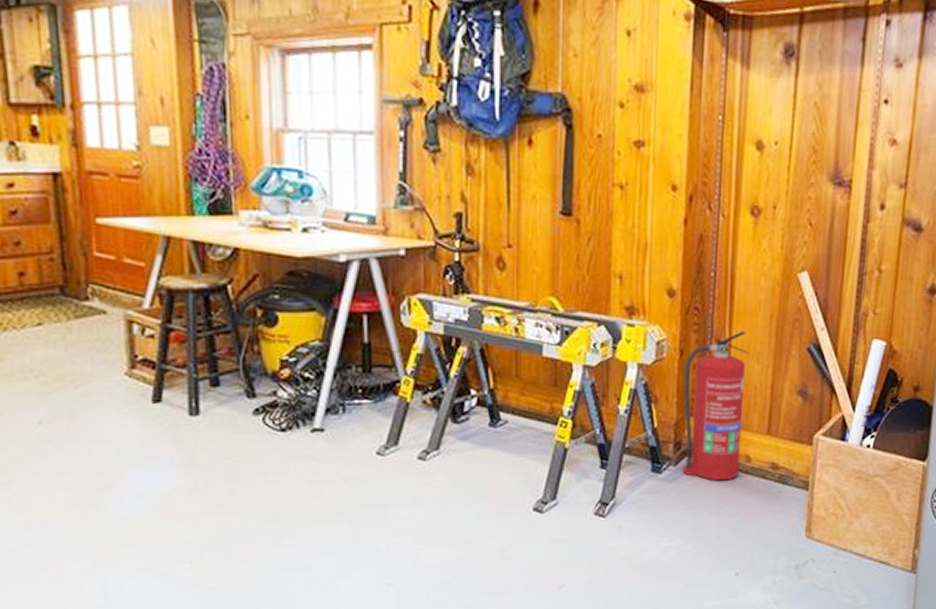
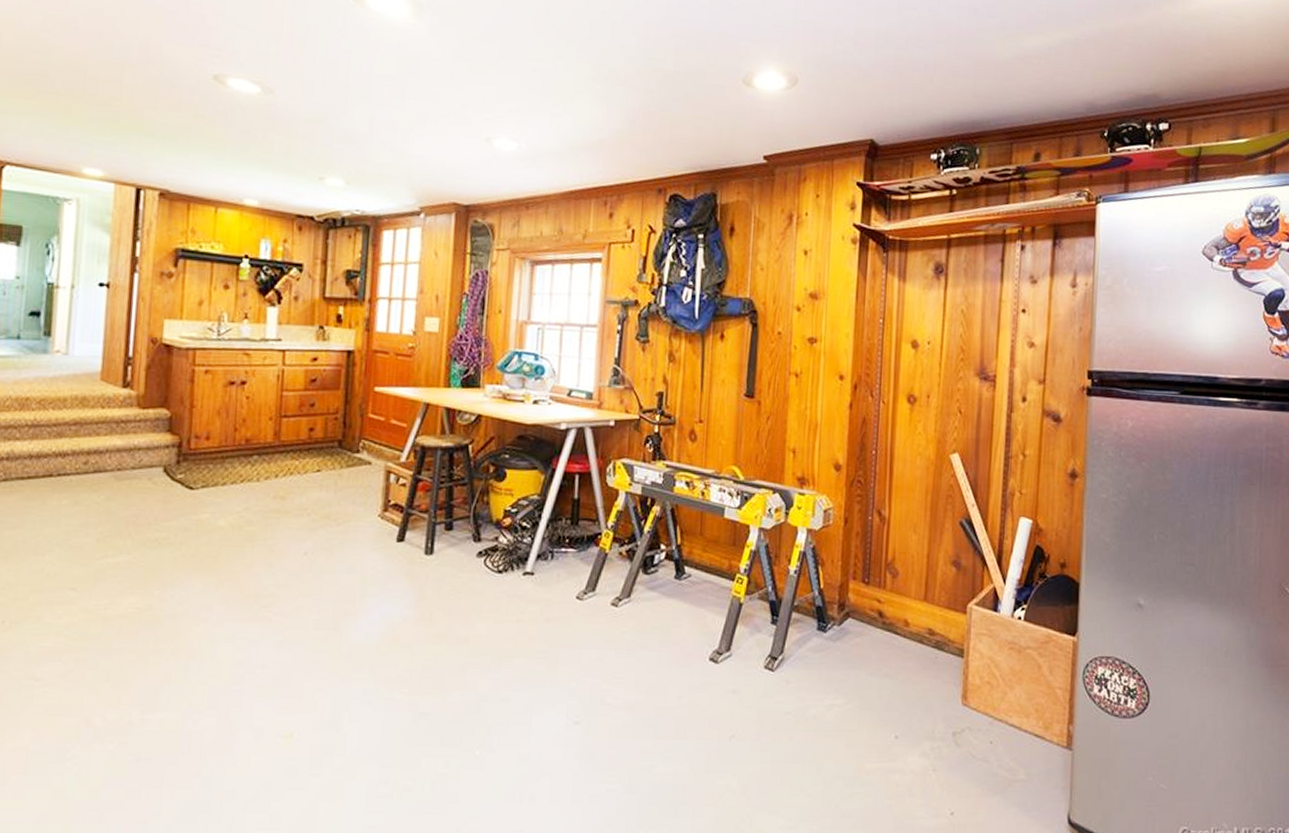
fire extinguisher: present [682,332,750,481] -> none [845,504,907,643]

